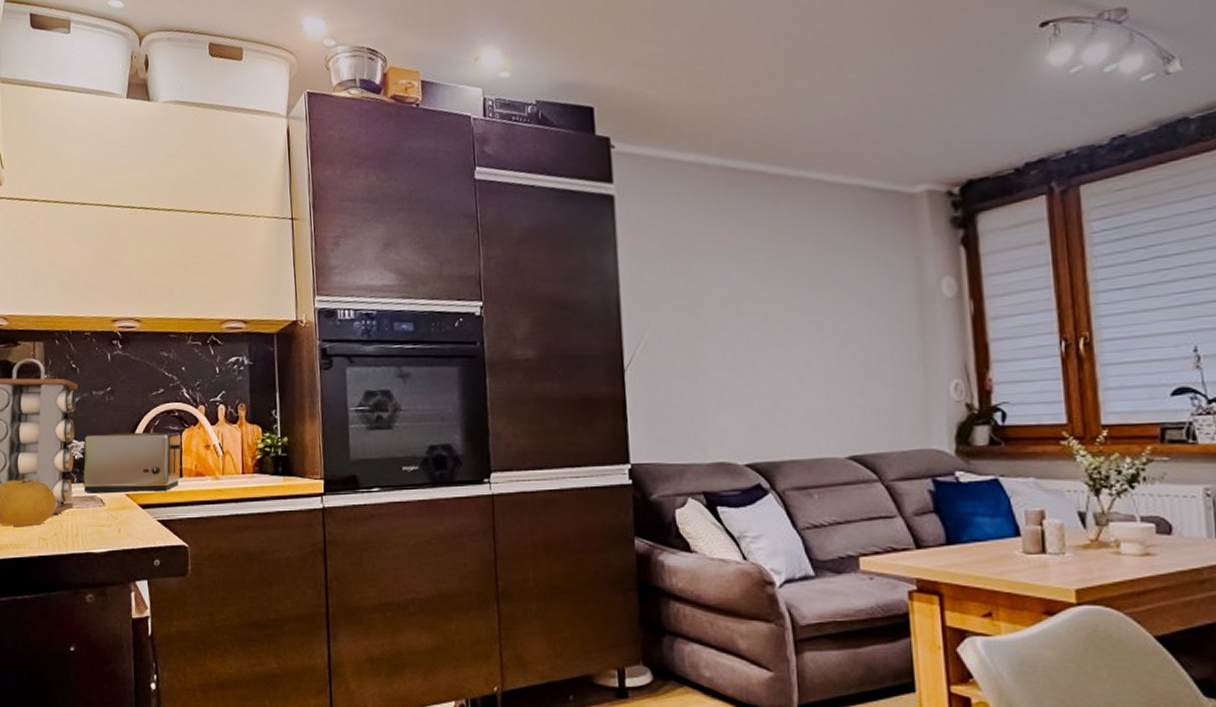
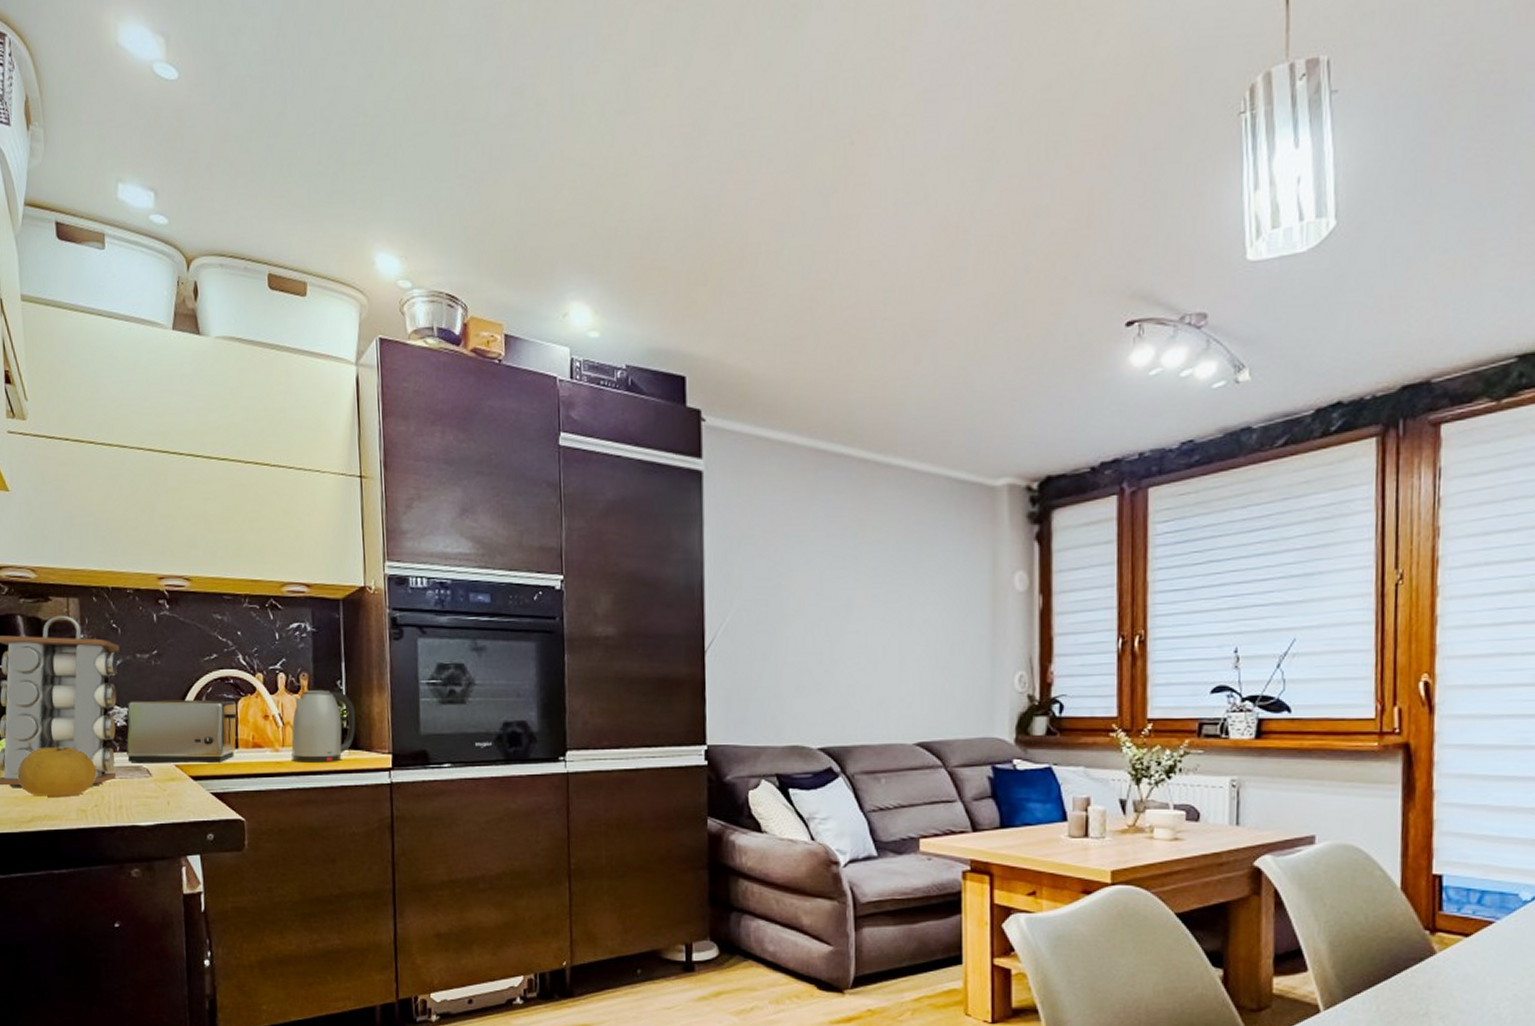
kettle: none [230,417,290,491] -> present [291,688,356,764]

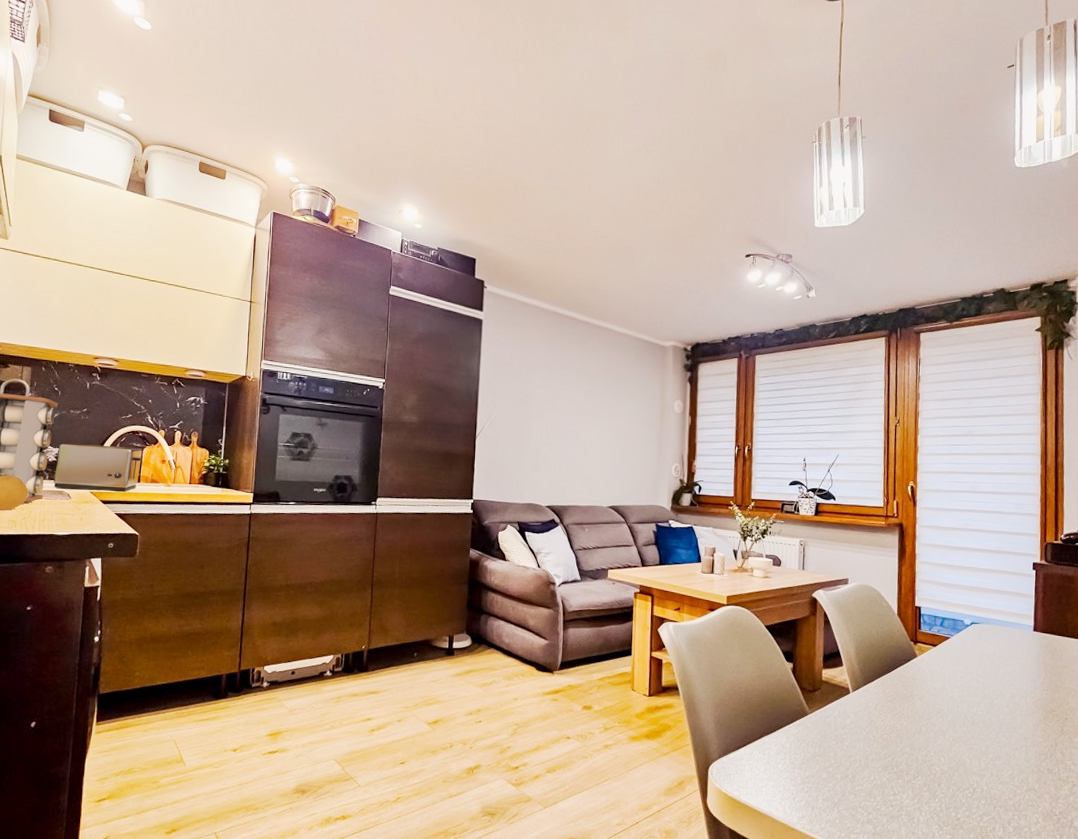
kettle: present [291,688,356,764] -> none [179,443,230,497]

